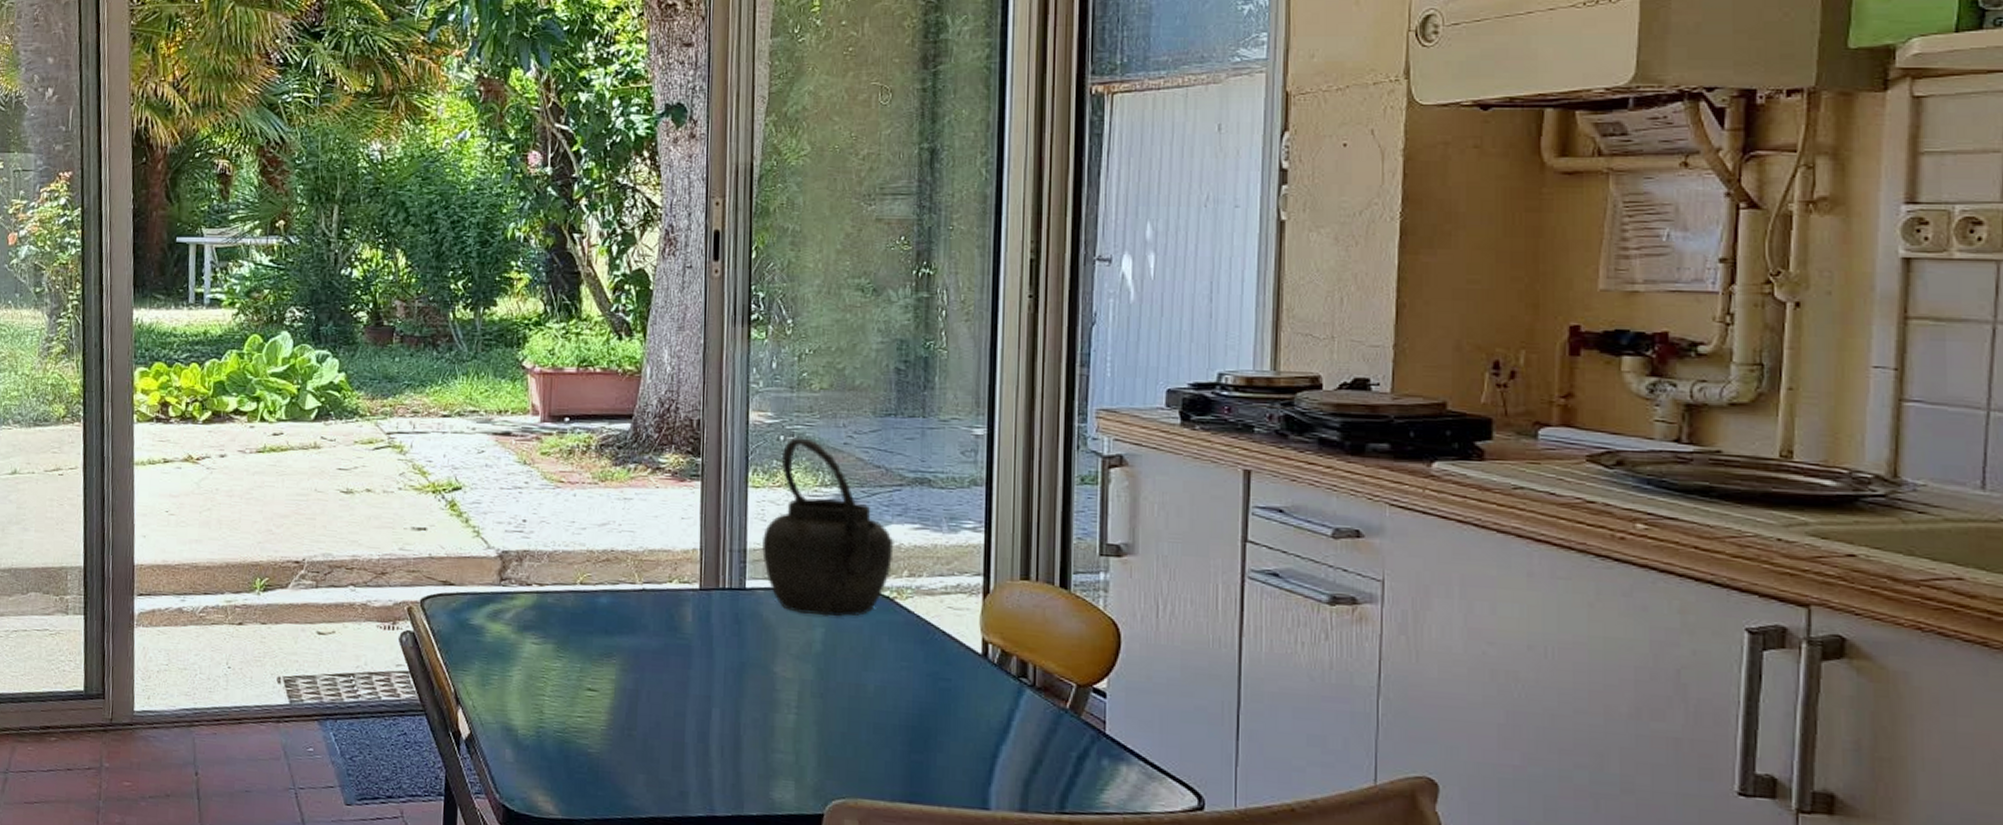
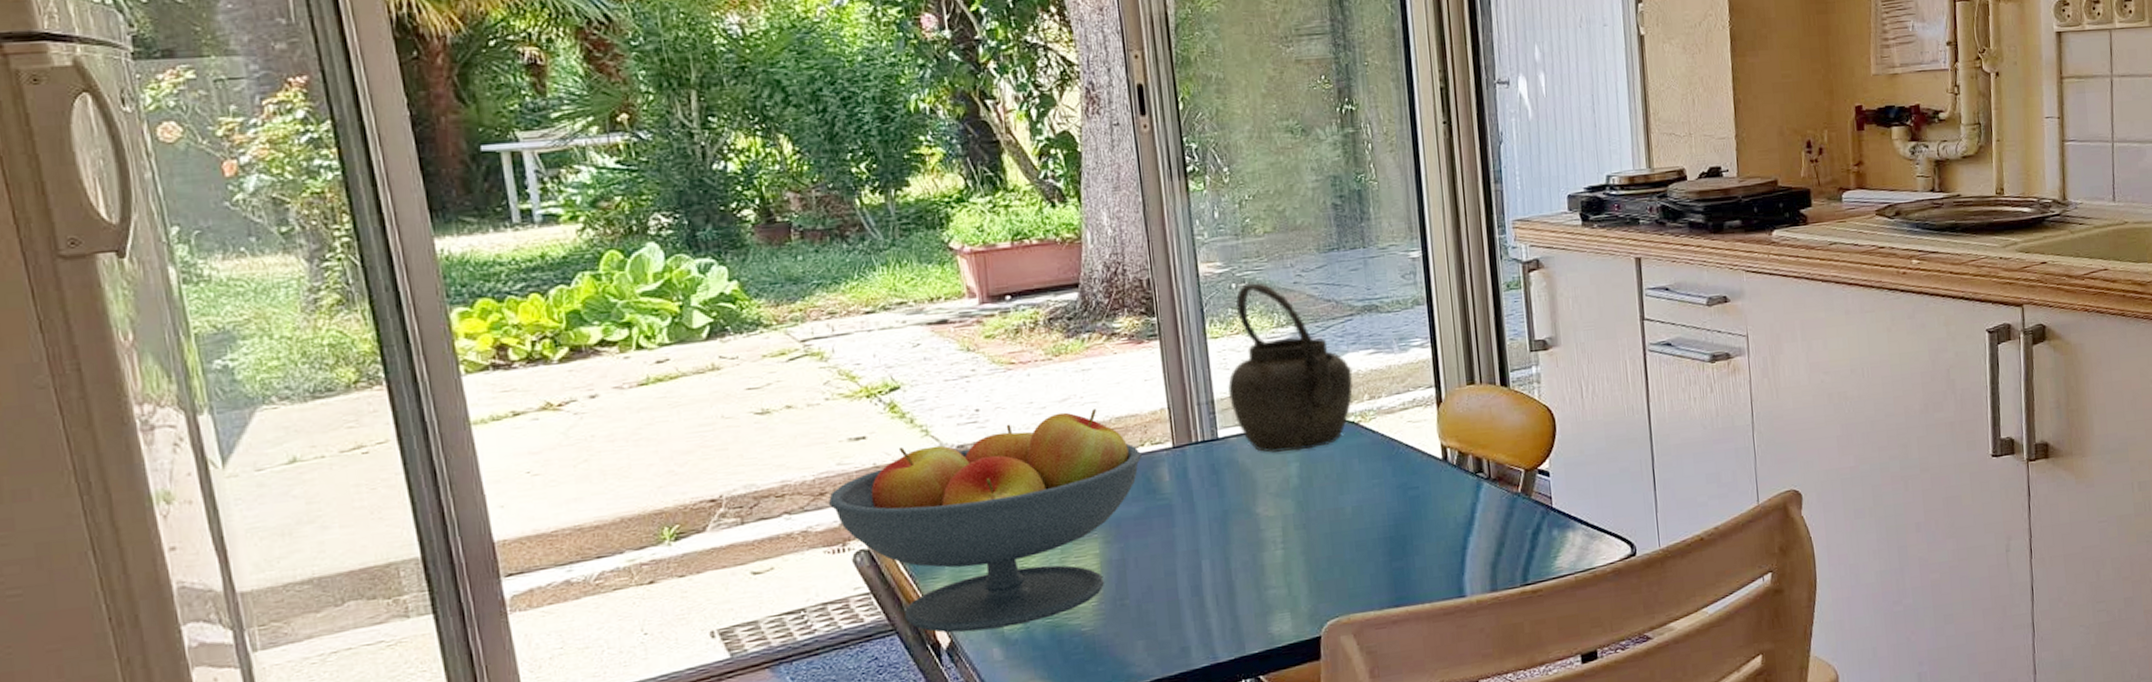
fruit bowl: none [388,536,668,732] -> present [829,409,1142,633]

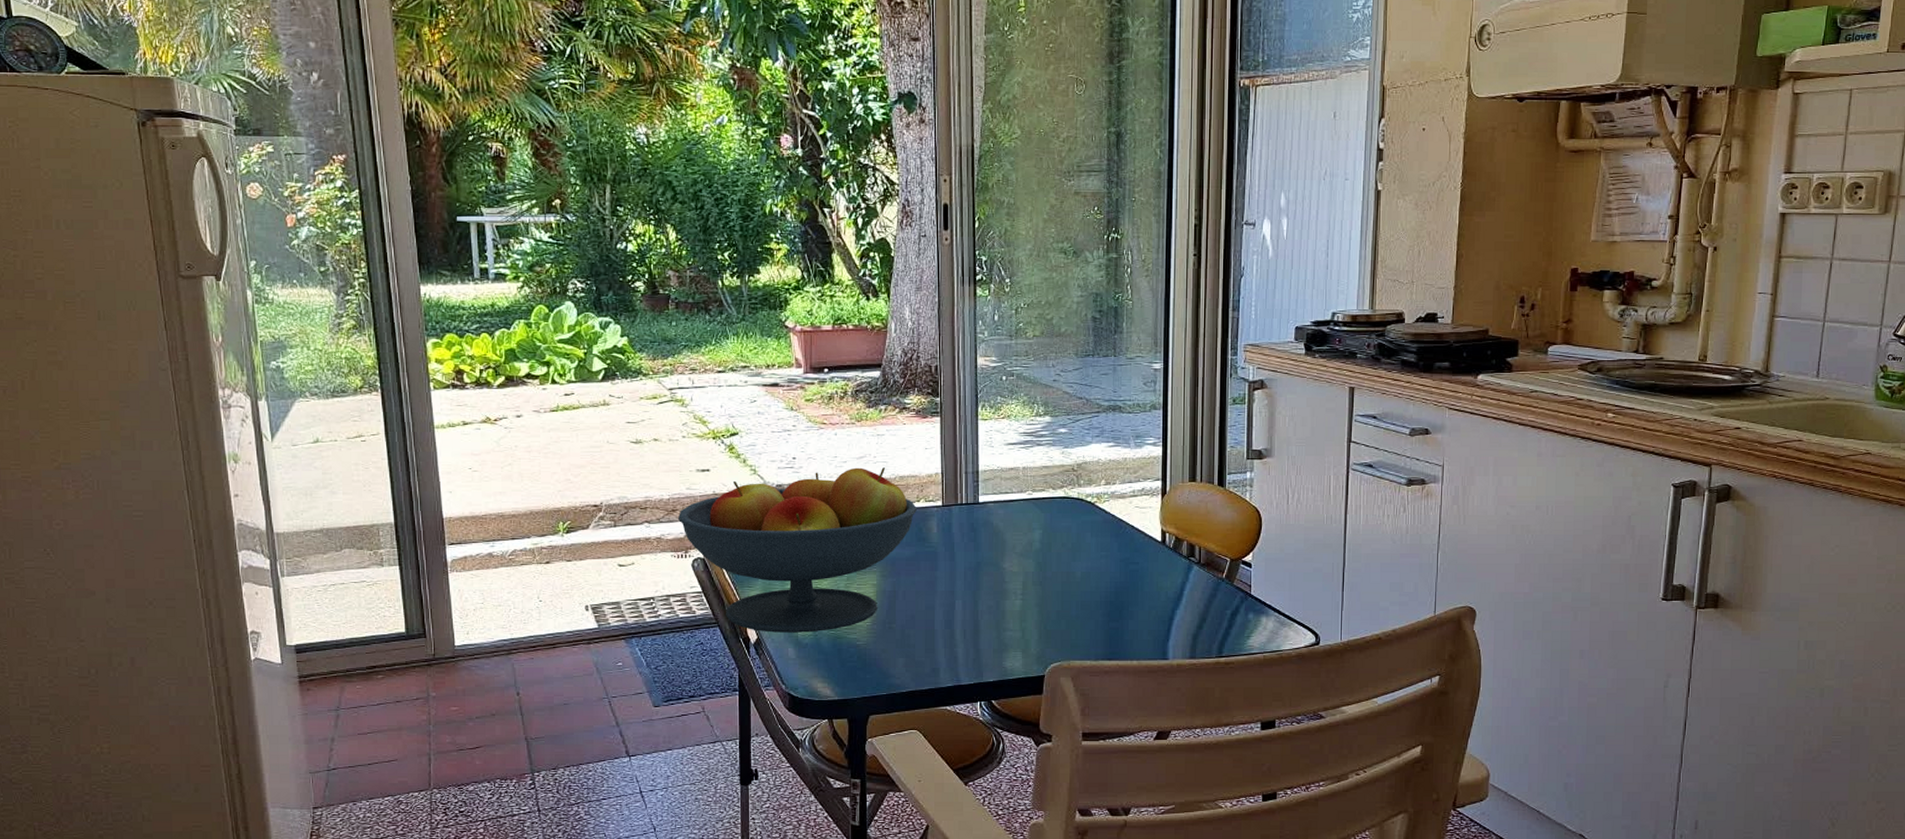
kettle: present [1228,282,1353,453] -> none [991,377,1094,521]

